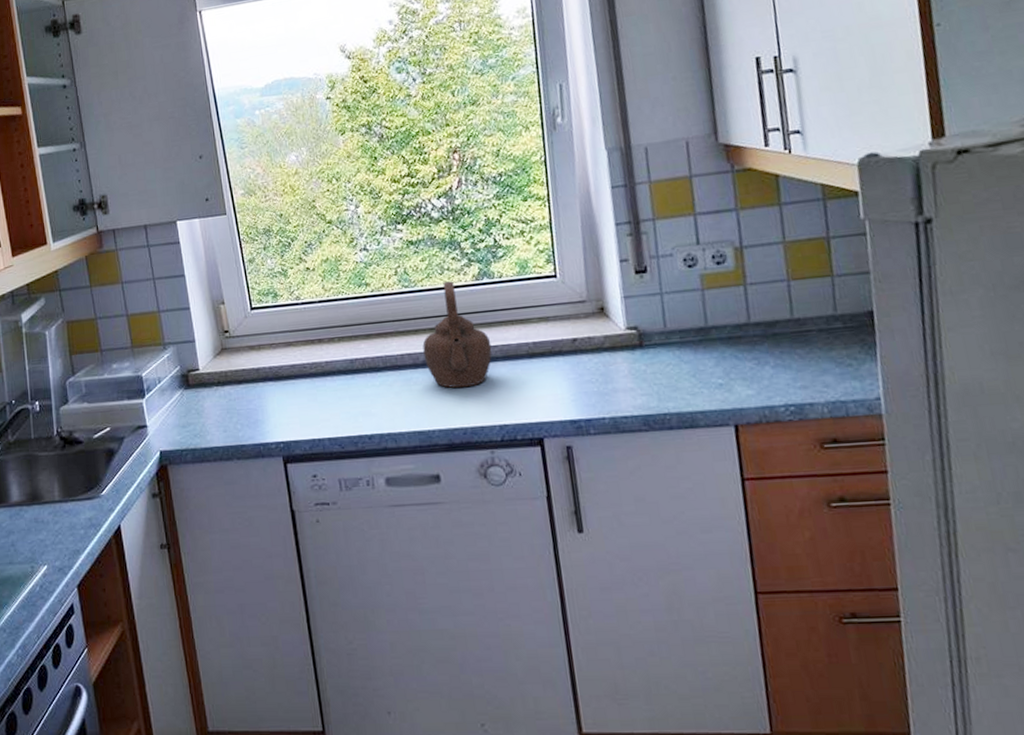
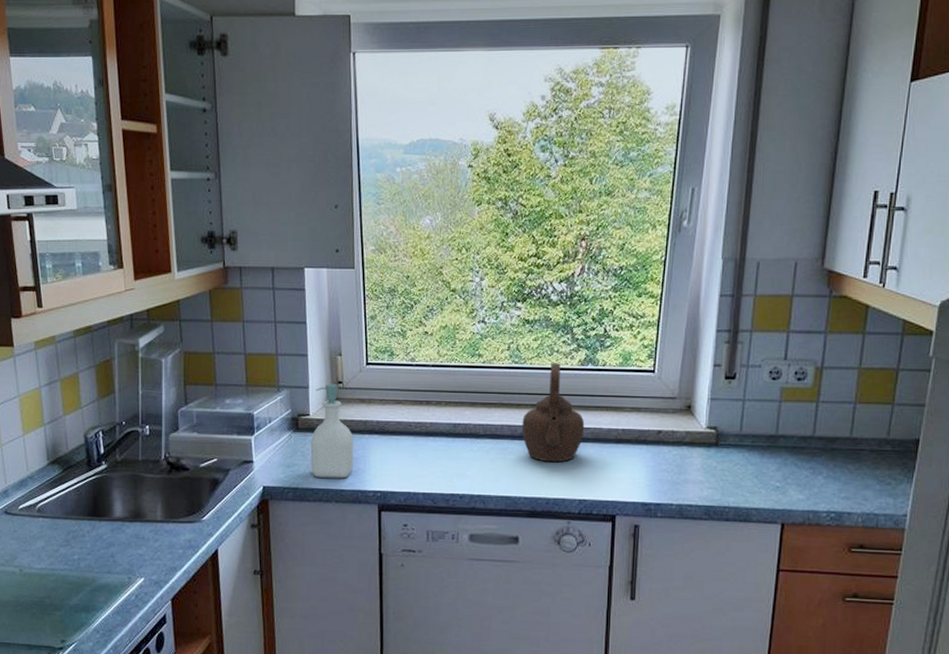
soap bottle: none [202,334,251,435] -> present [310,383,354,478]

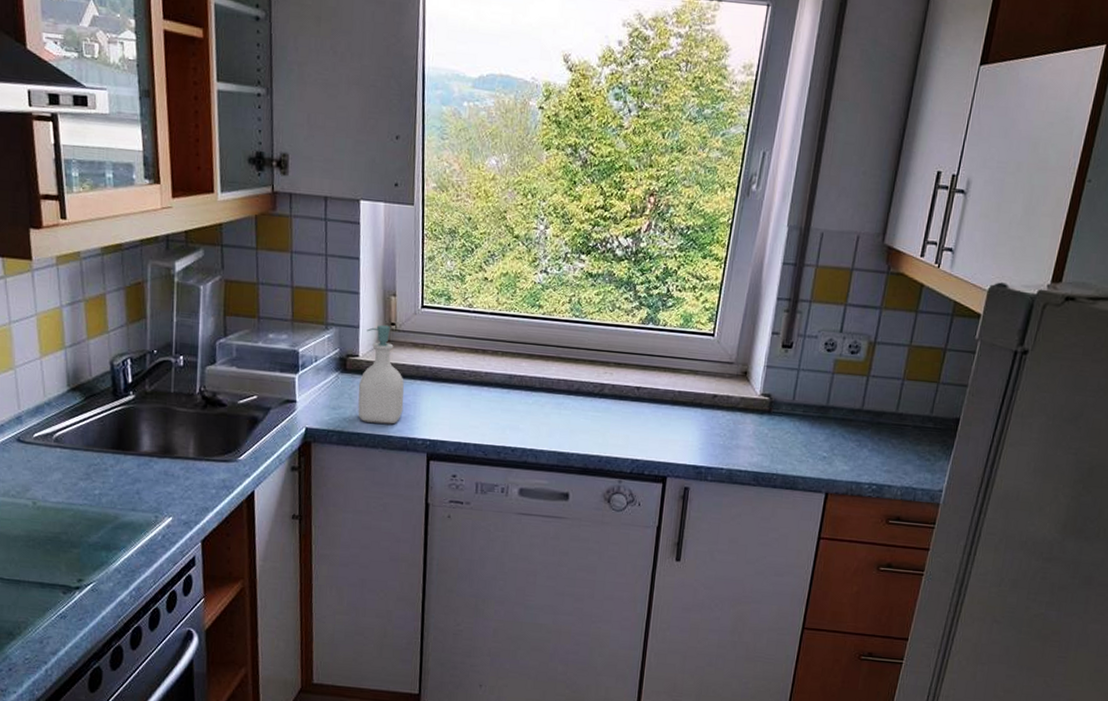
teapot: present [522,363,585,463] -> none [578,319,642,421]

